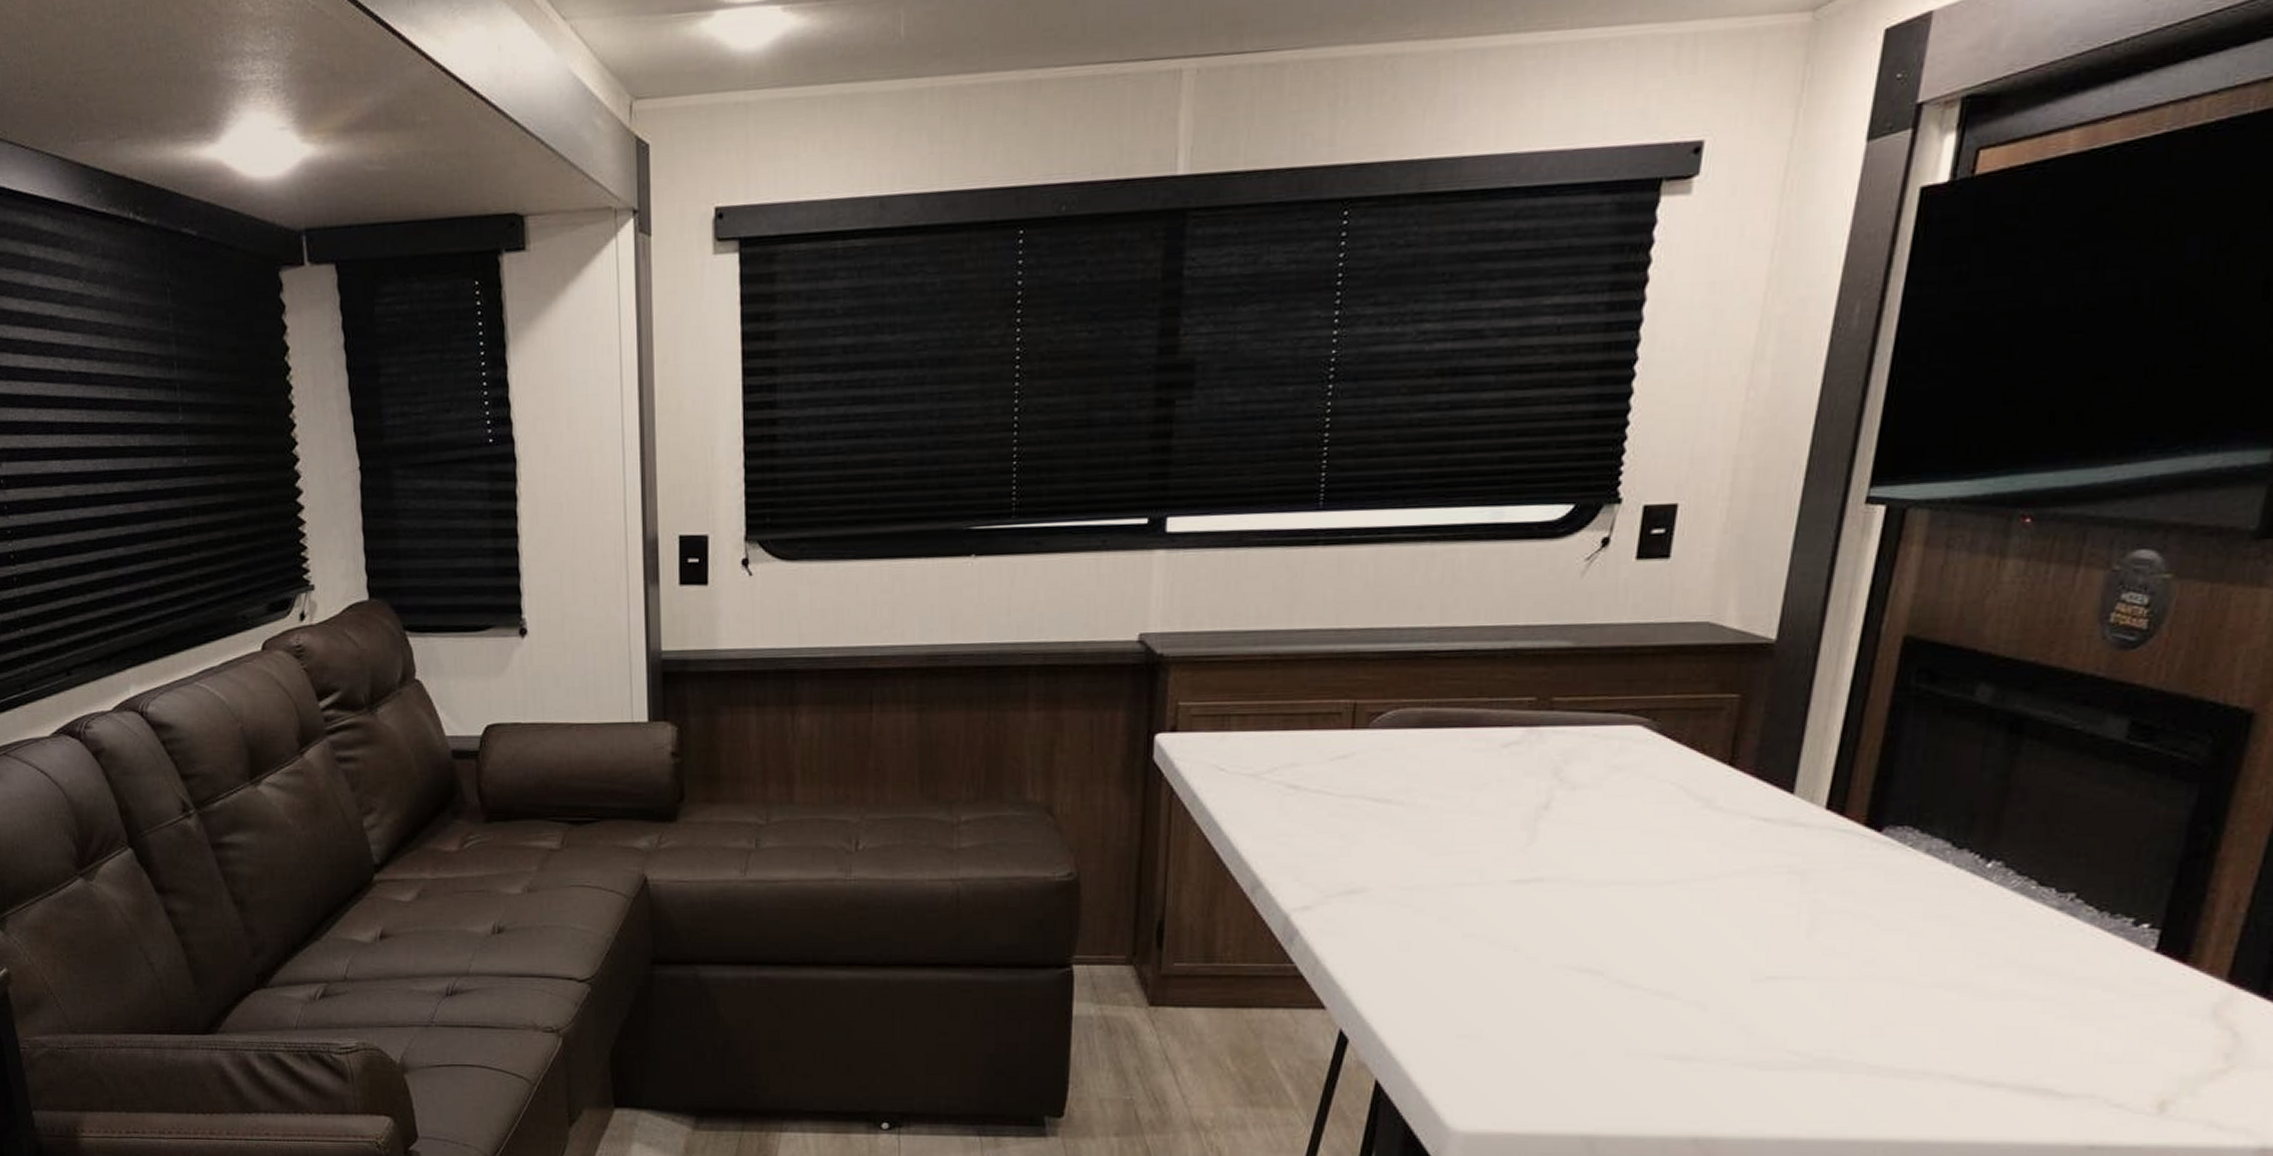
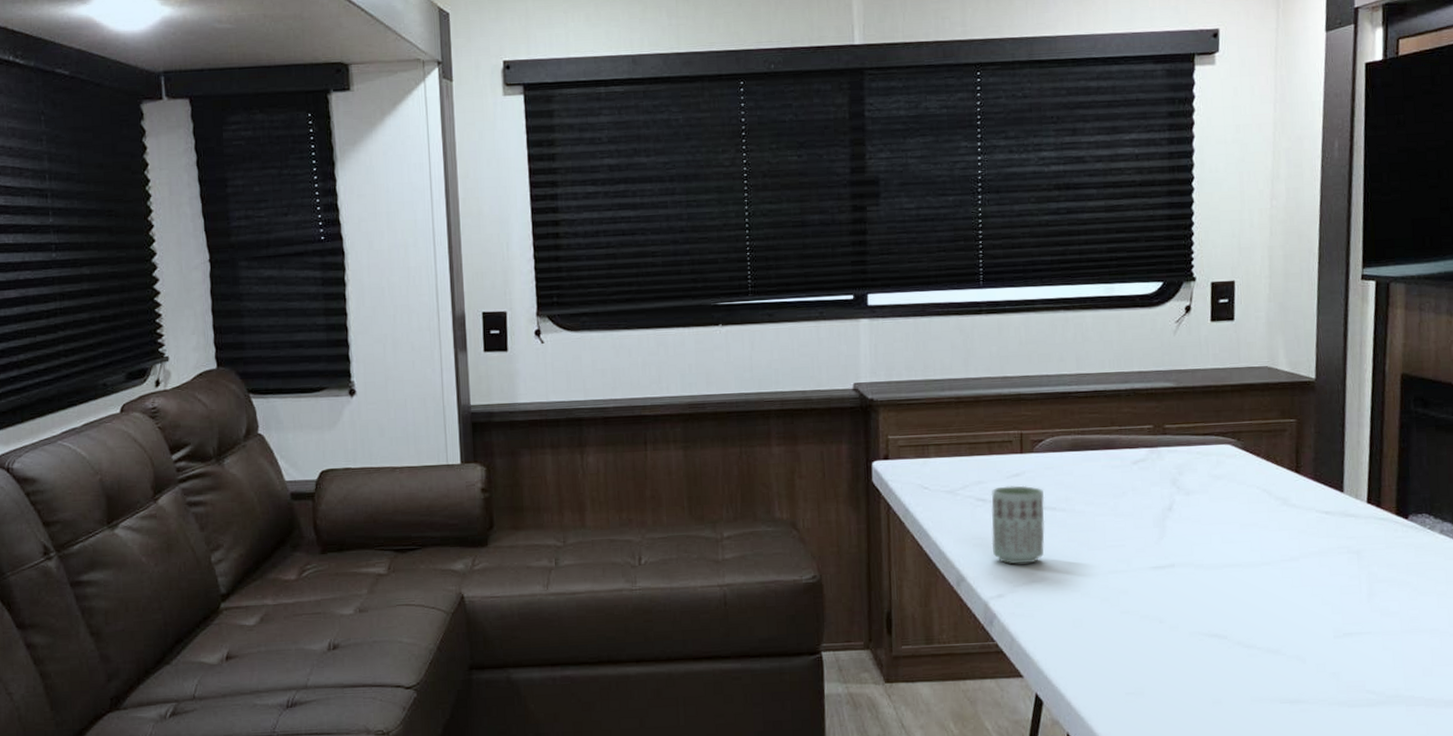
cup: none [1301,770,1378,870] -> present [991,485,1045,564]

